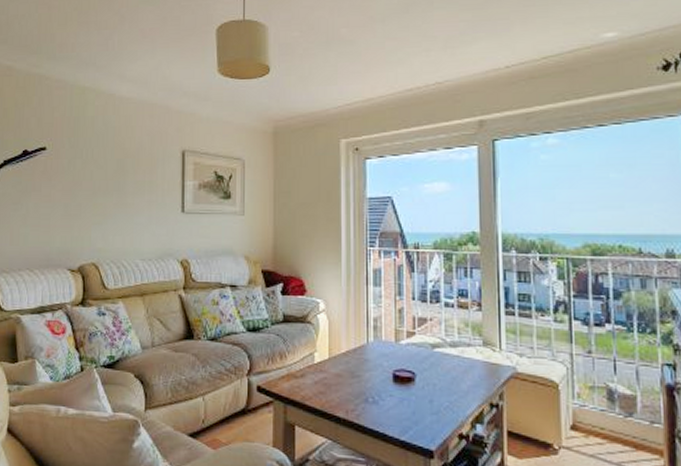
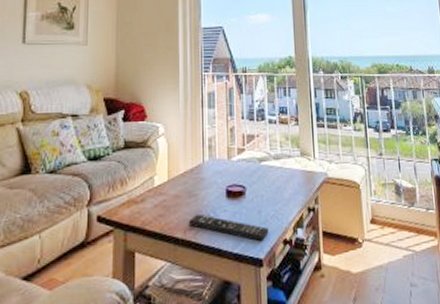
remote control: none [350,395,441,433] -> present [188,213,269,242]

